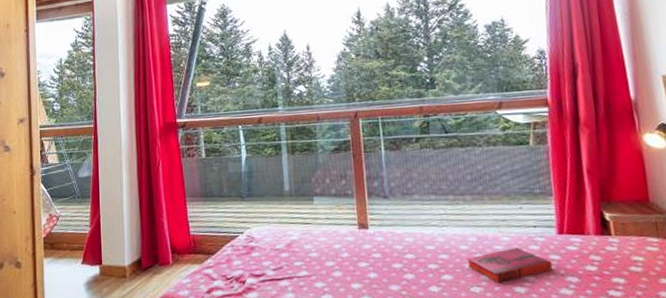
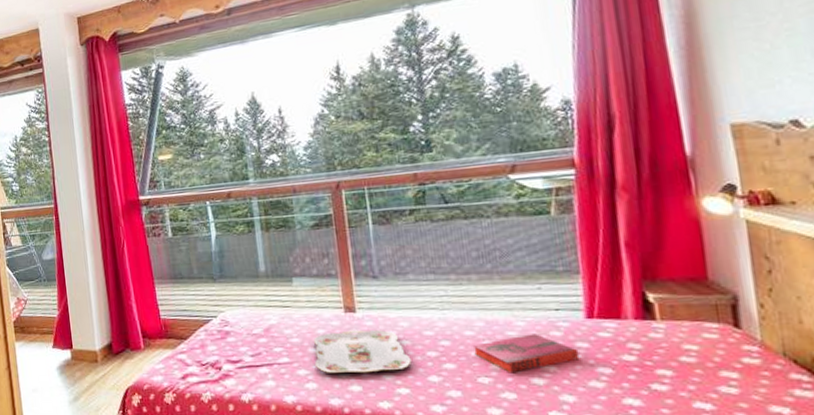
serving tray: none [331,245,415,285] -> present [314,330,411,374]

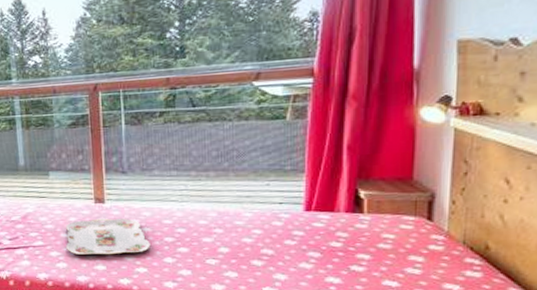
hardback book: present [472,334,580,374] -> none [204,223,295,256]

